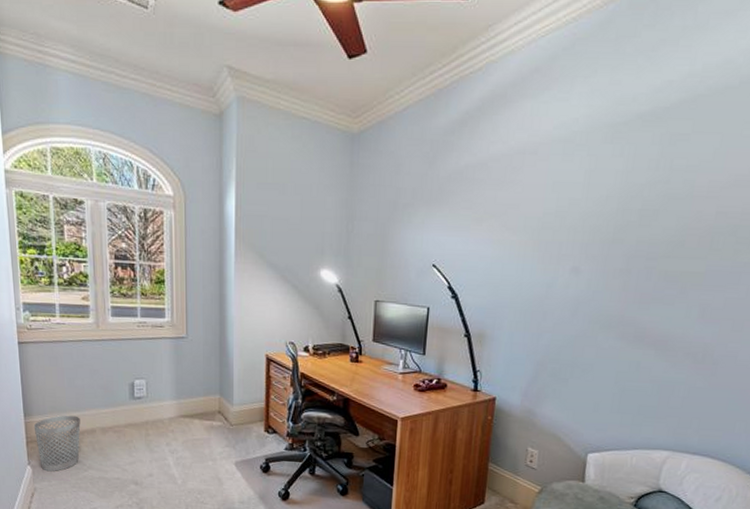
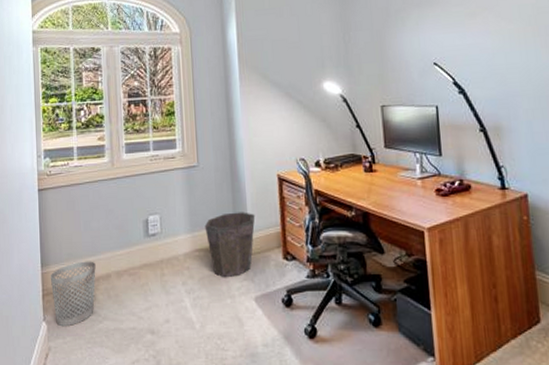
waste bin: none [191,385,241,443] -> present [204,212,255,278]

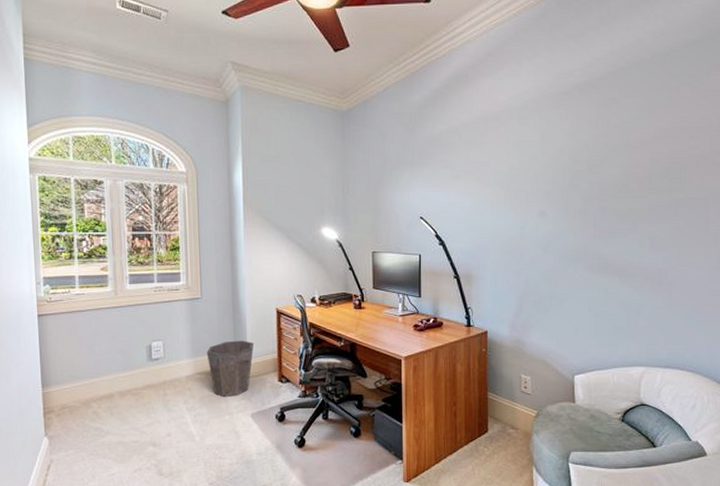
wastebasket: present [50,261,96,327] -> none [51,382,99,441]

